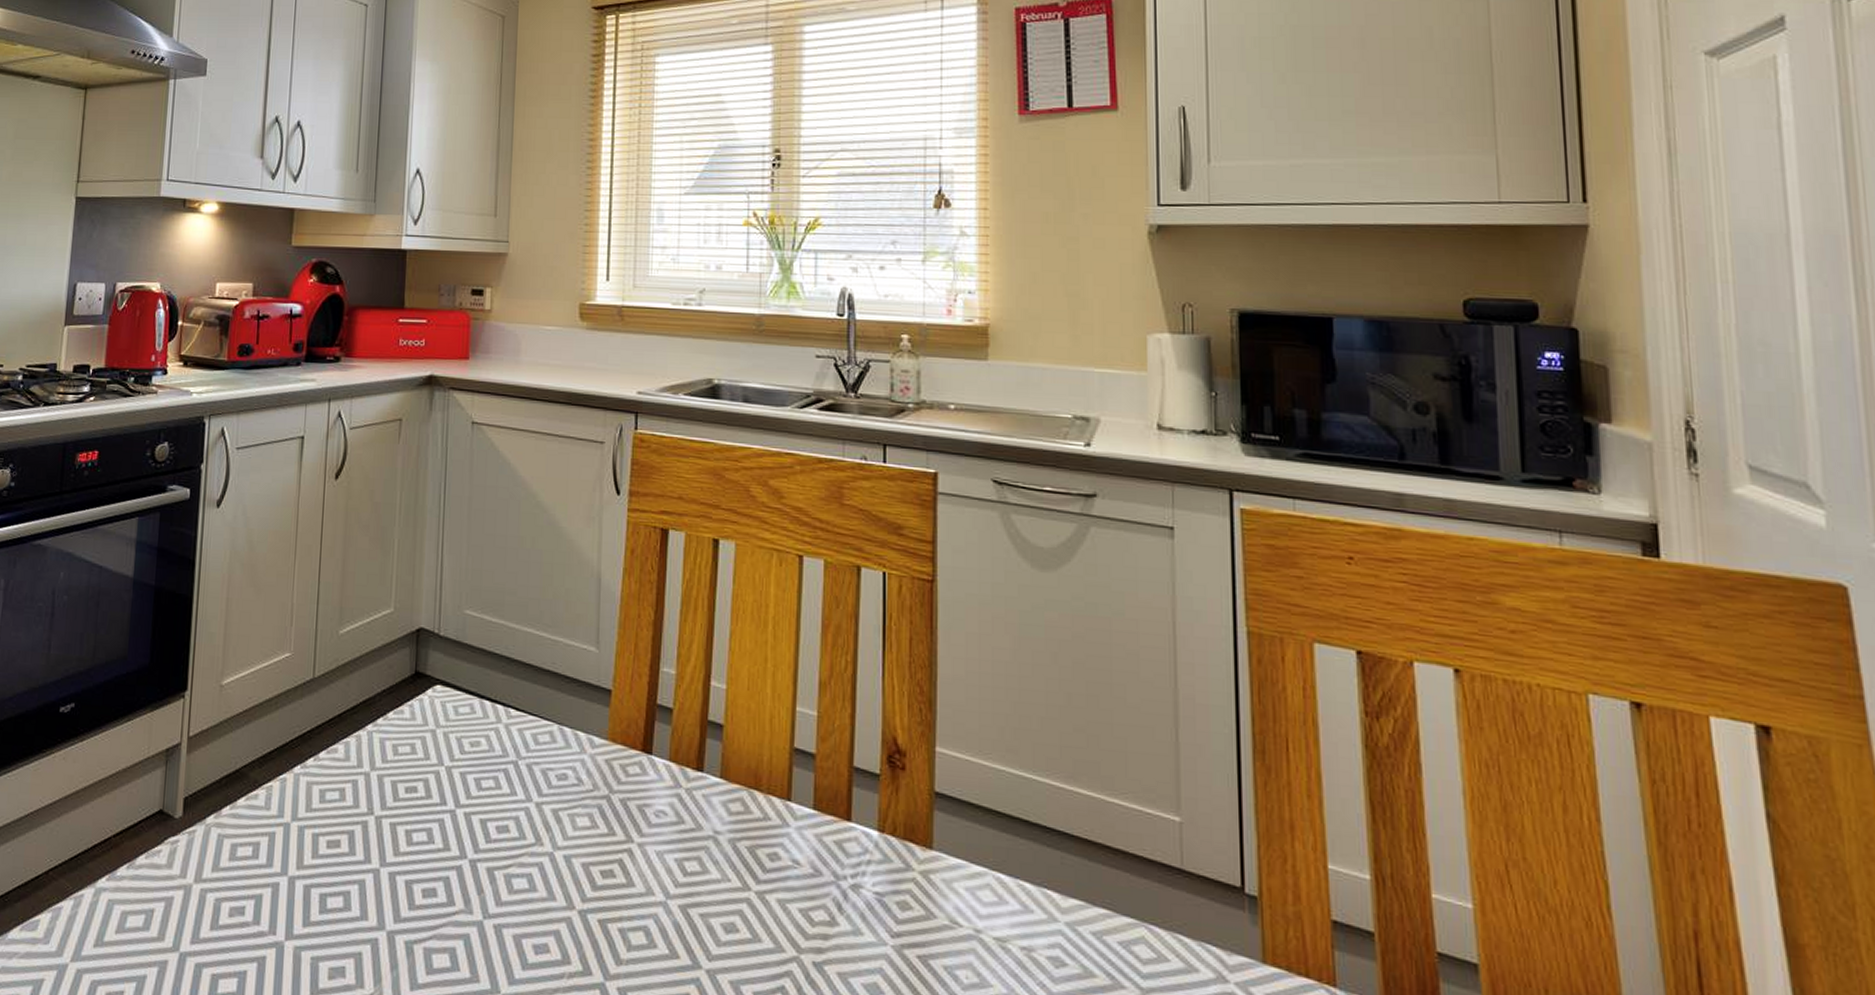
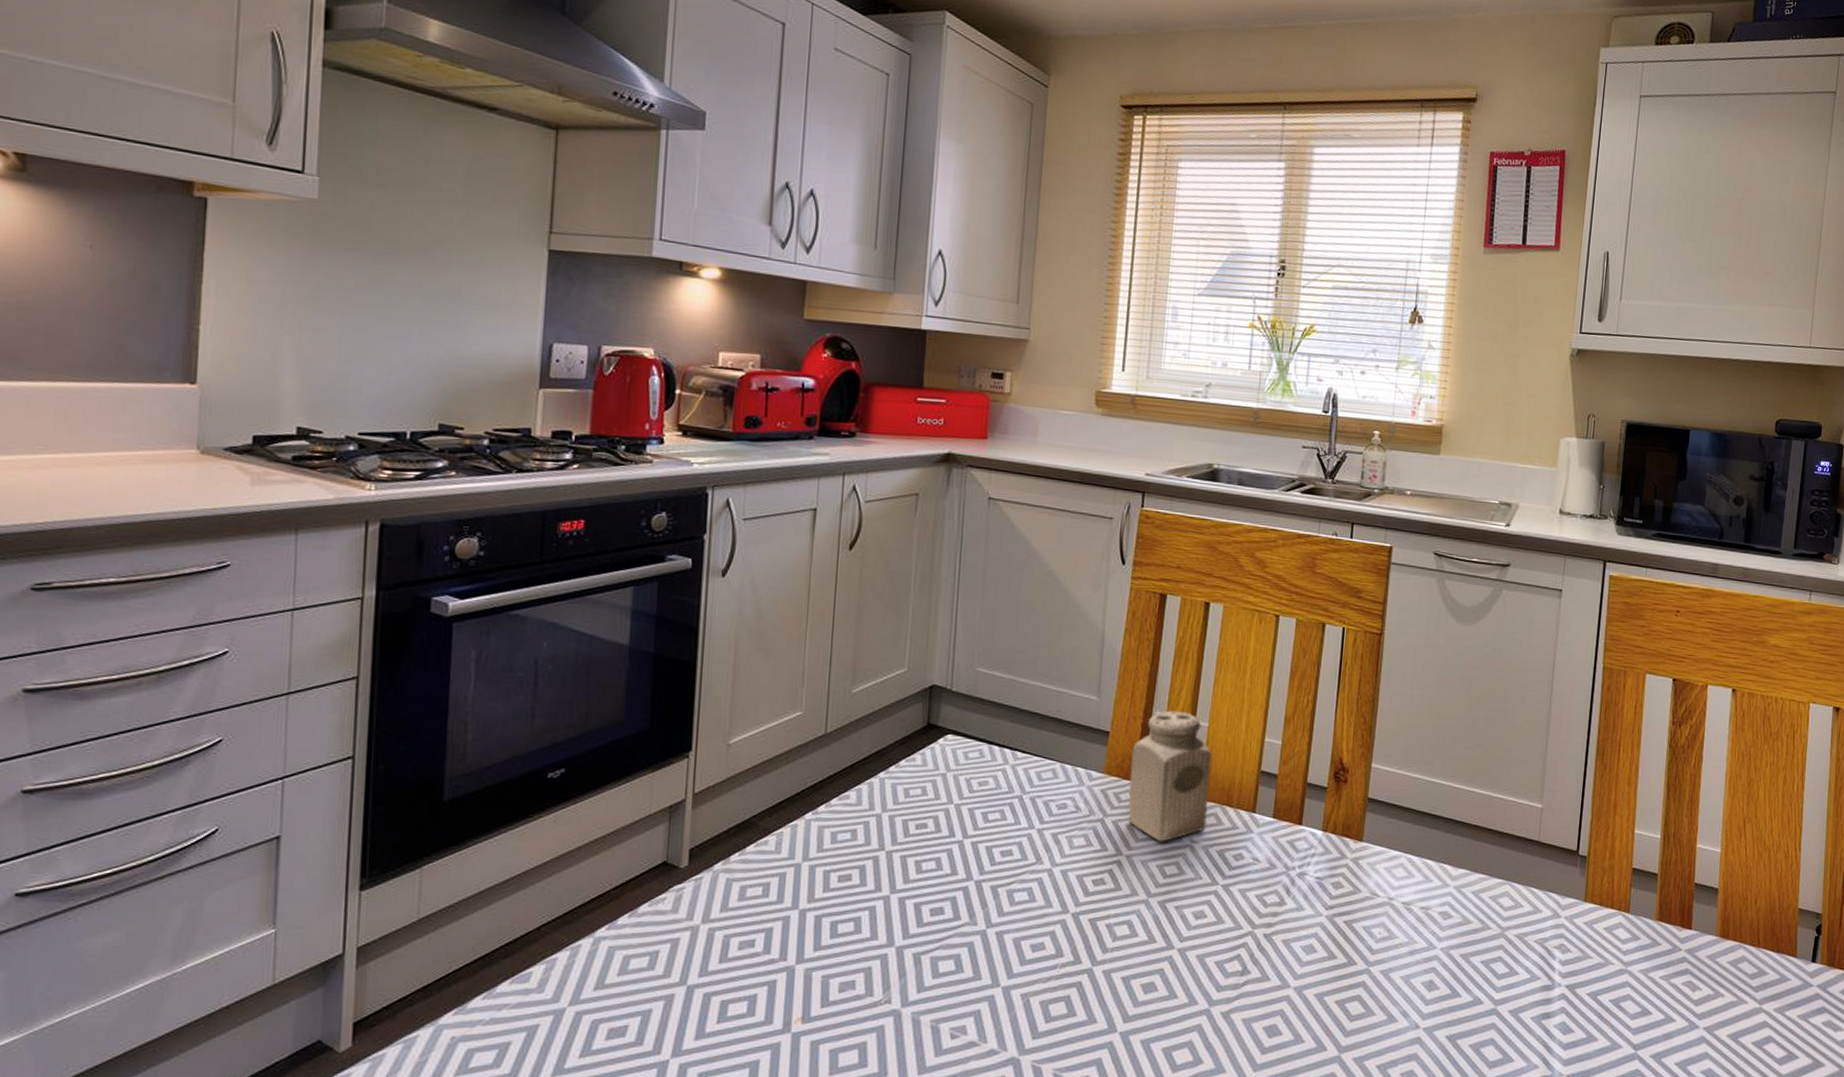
salt shaker: none [637,667,734,830] -> present [1128,710,1213,842]

